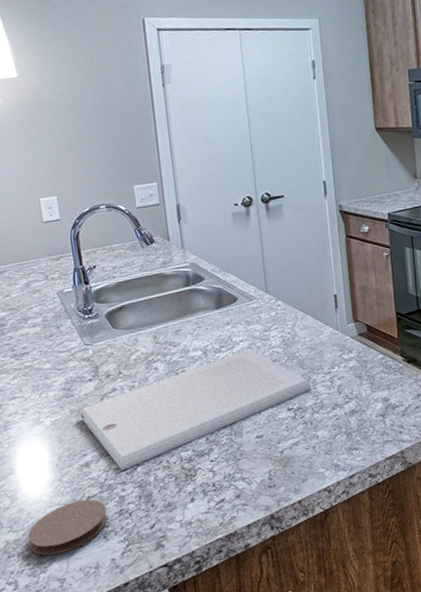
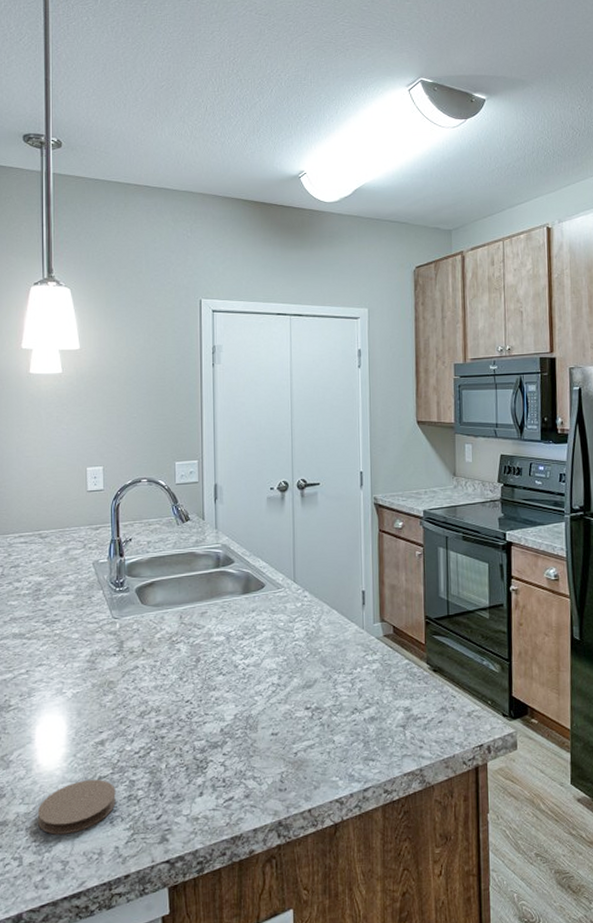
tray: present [78,348,312,471] -> none [100,639,332,753]

